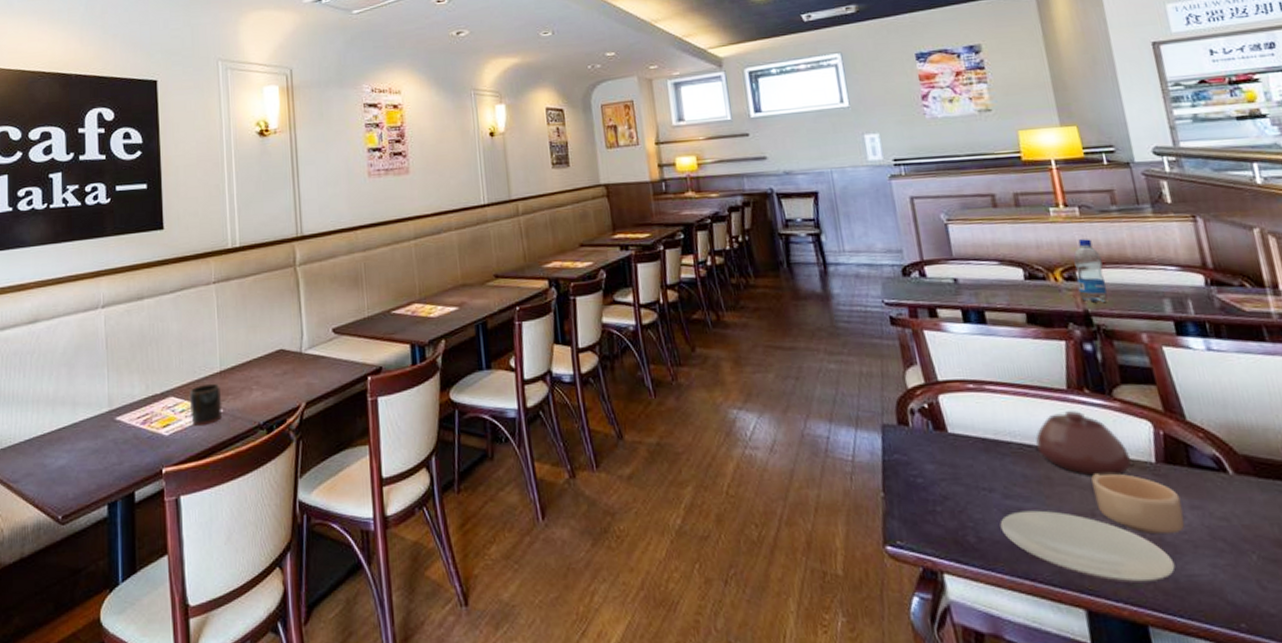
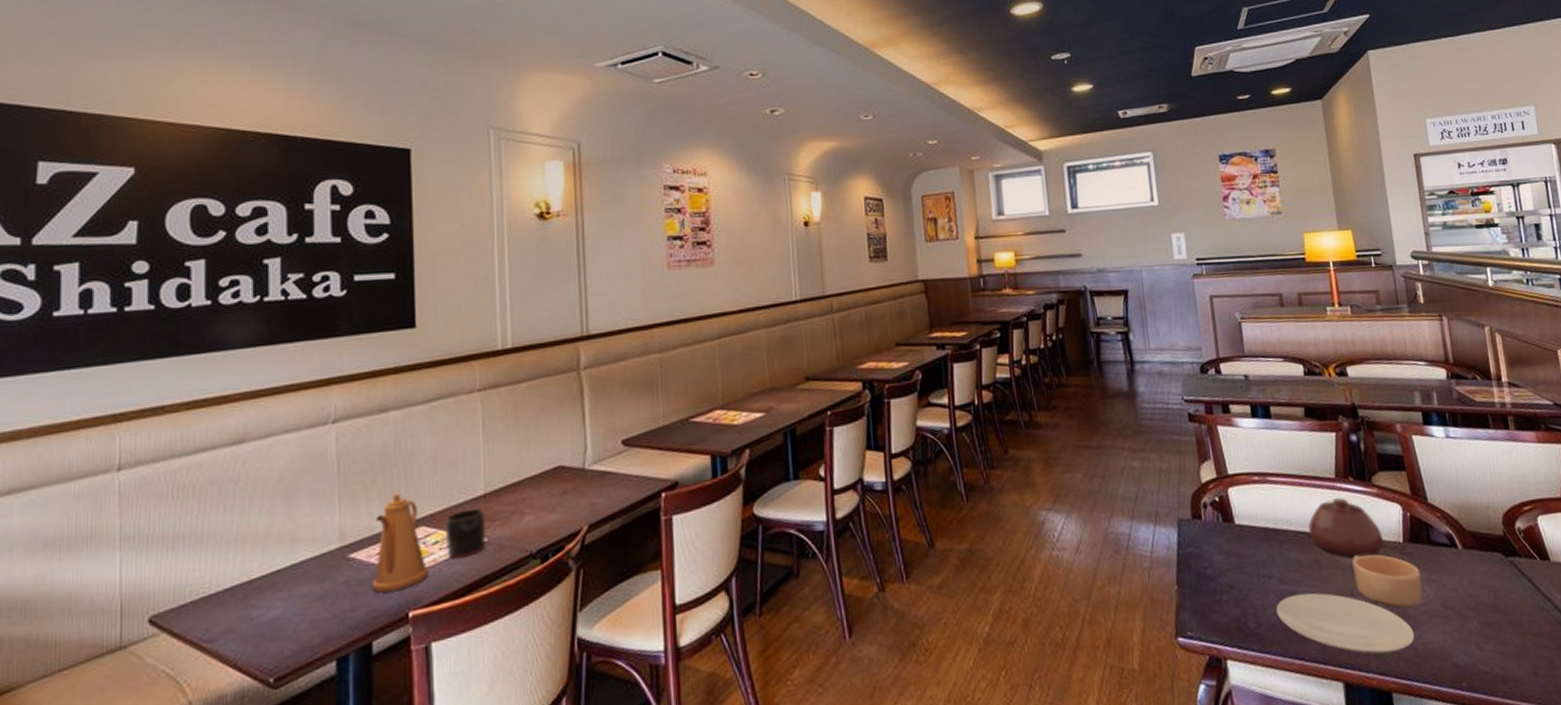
coffee pot: none [134,368,178,451] -> present [372,493,429,593]
bottle: present [1073,239,1108,303] -> none [1344,336,1371,397]

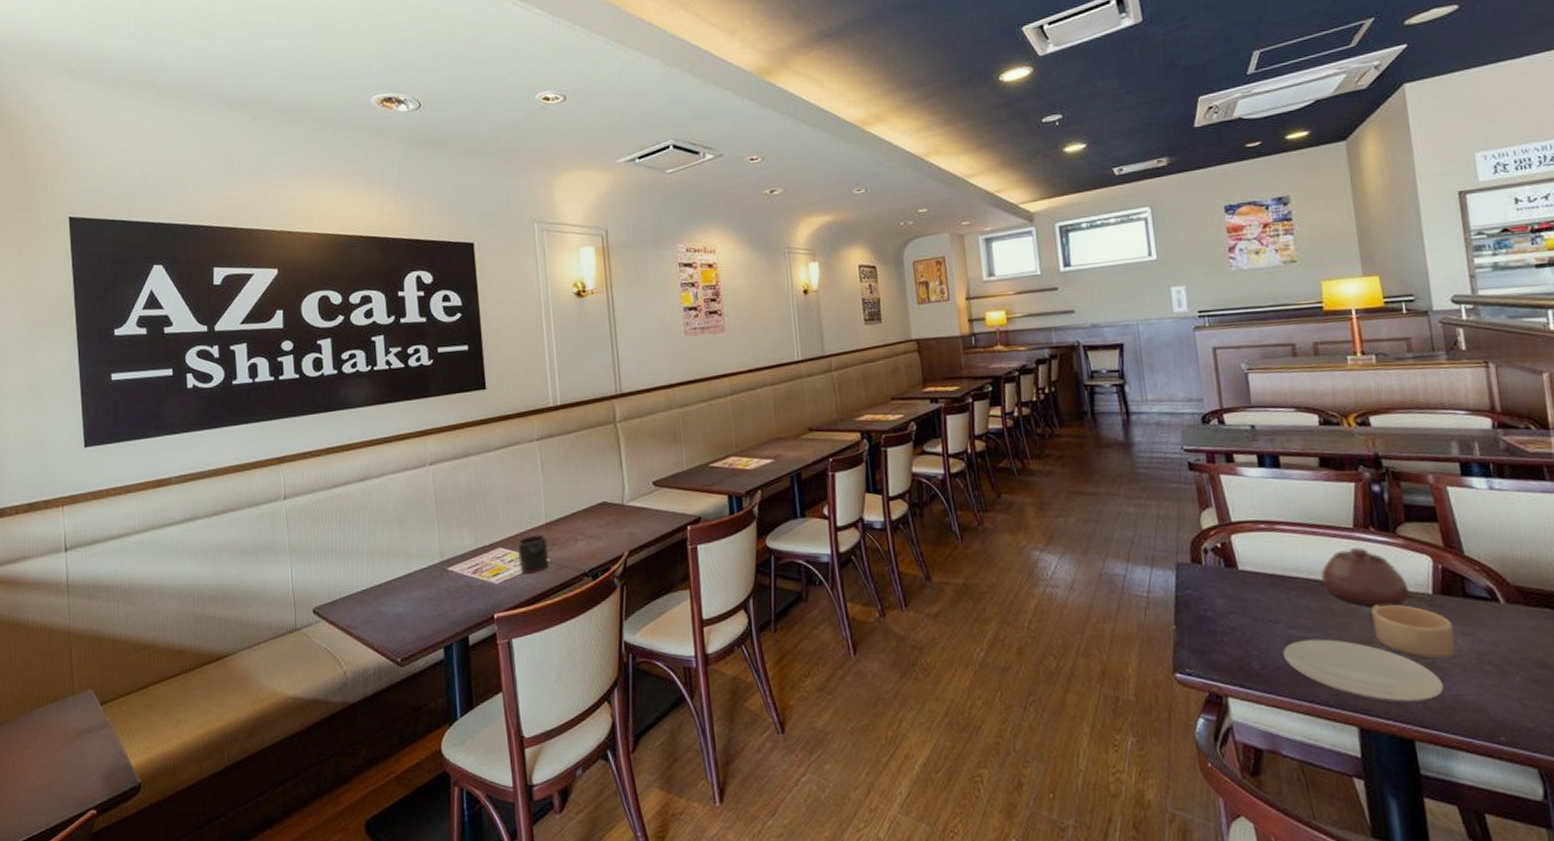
coffee pot: present [372,493,429,593] -> none [465,521,508,598]

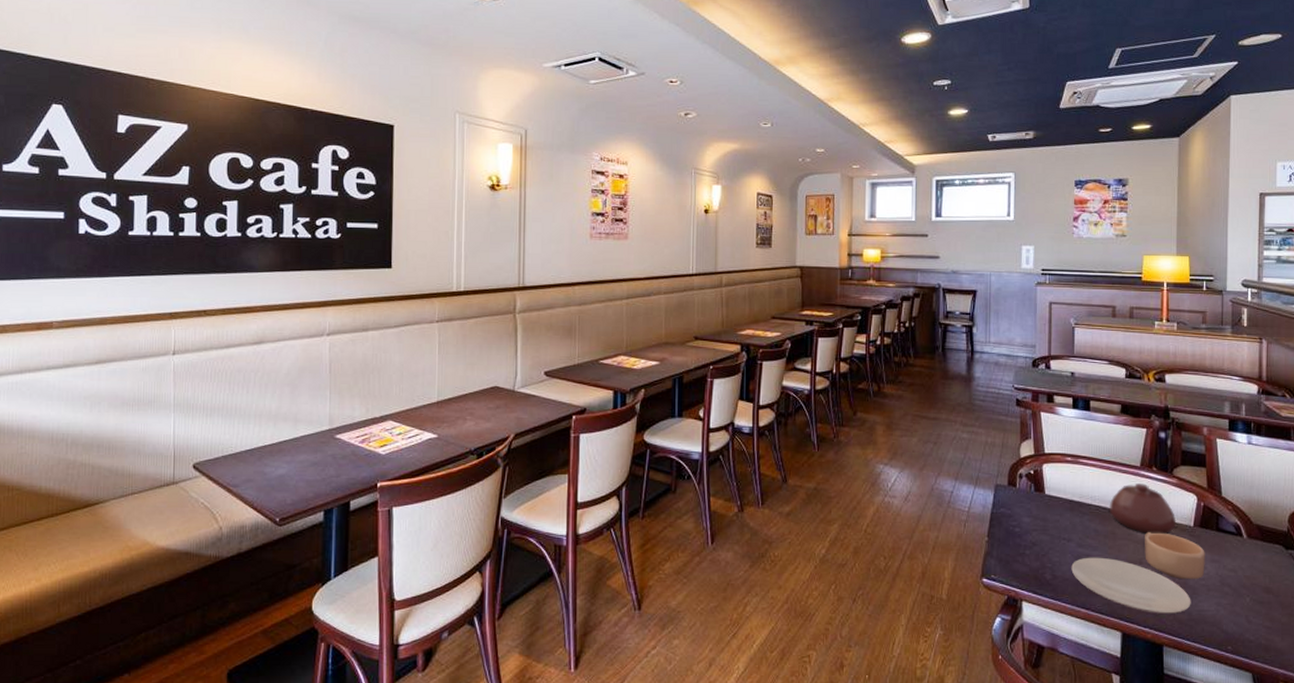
mug: present [517,534,549,574] -> none [406,411,438,447]

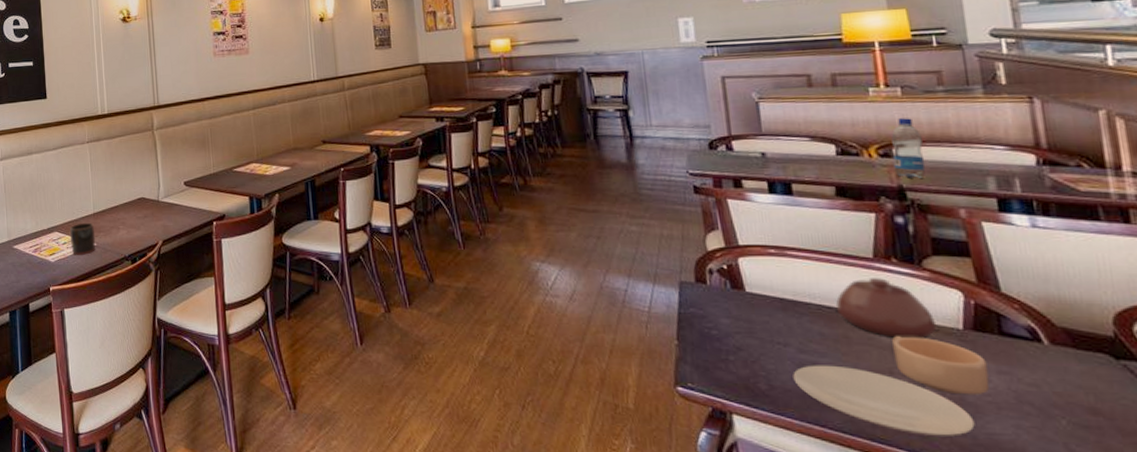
mug: none [406,411,438,447] -> present [69,222,96,255]
bottle: none [1164,349,1186,402] -> present [891,118,925,179]

